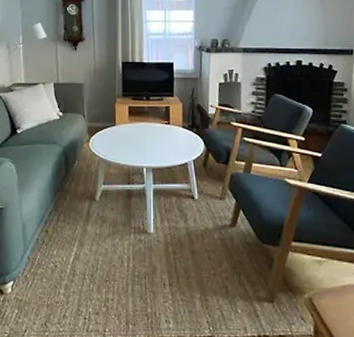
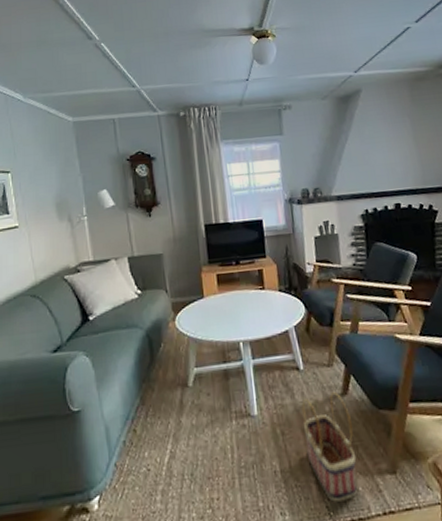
basket: none [193,222,239,319] -> present [302,391,357,502]

